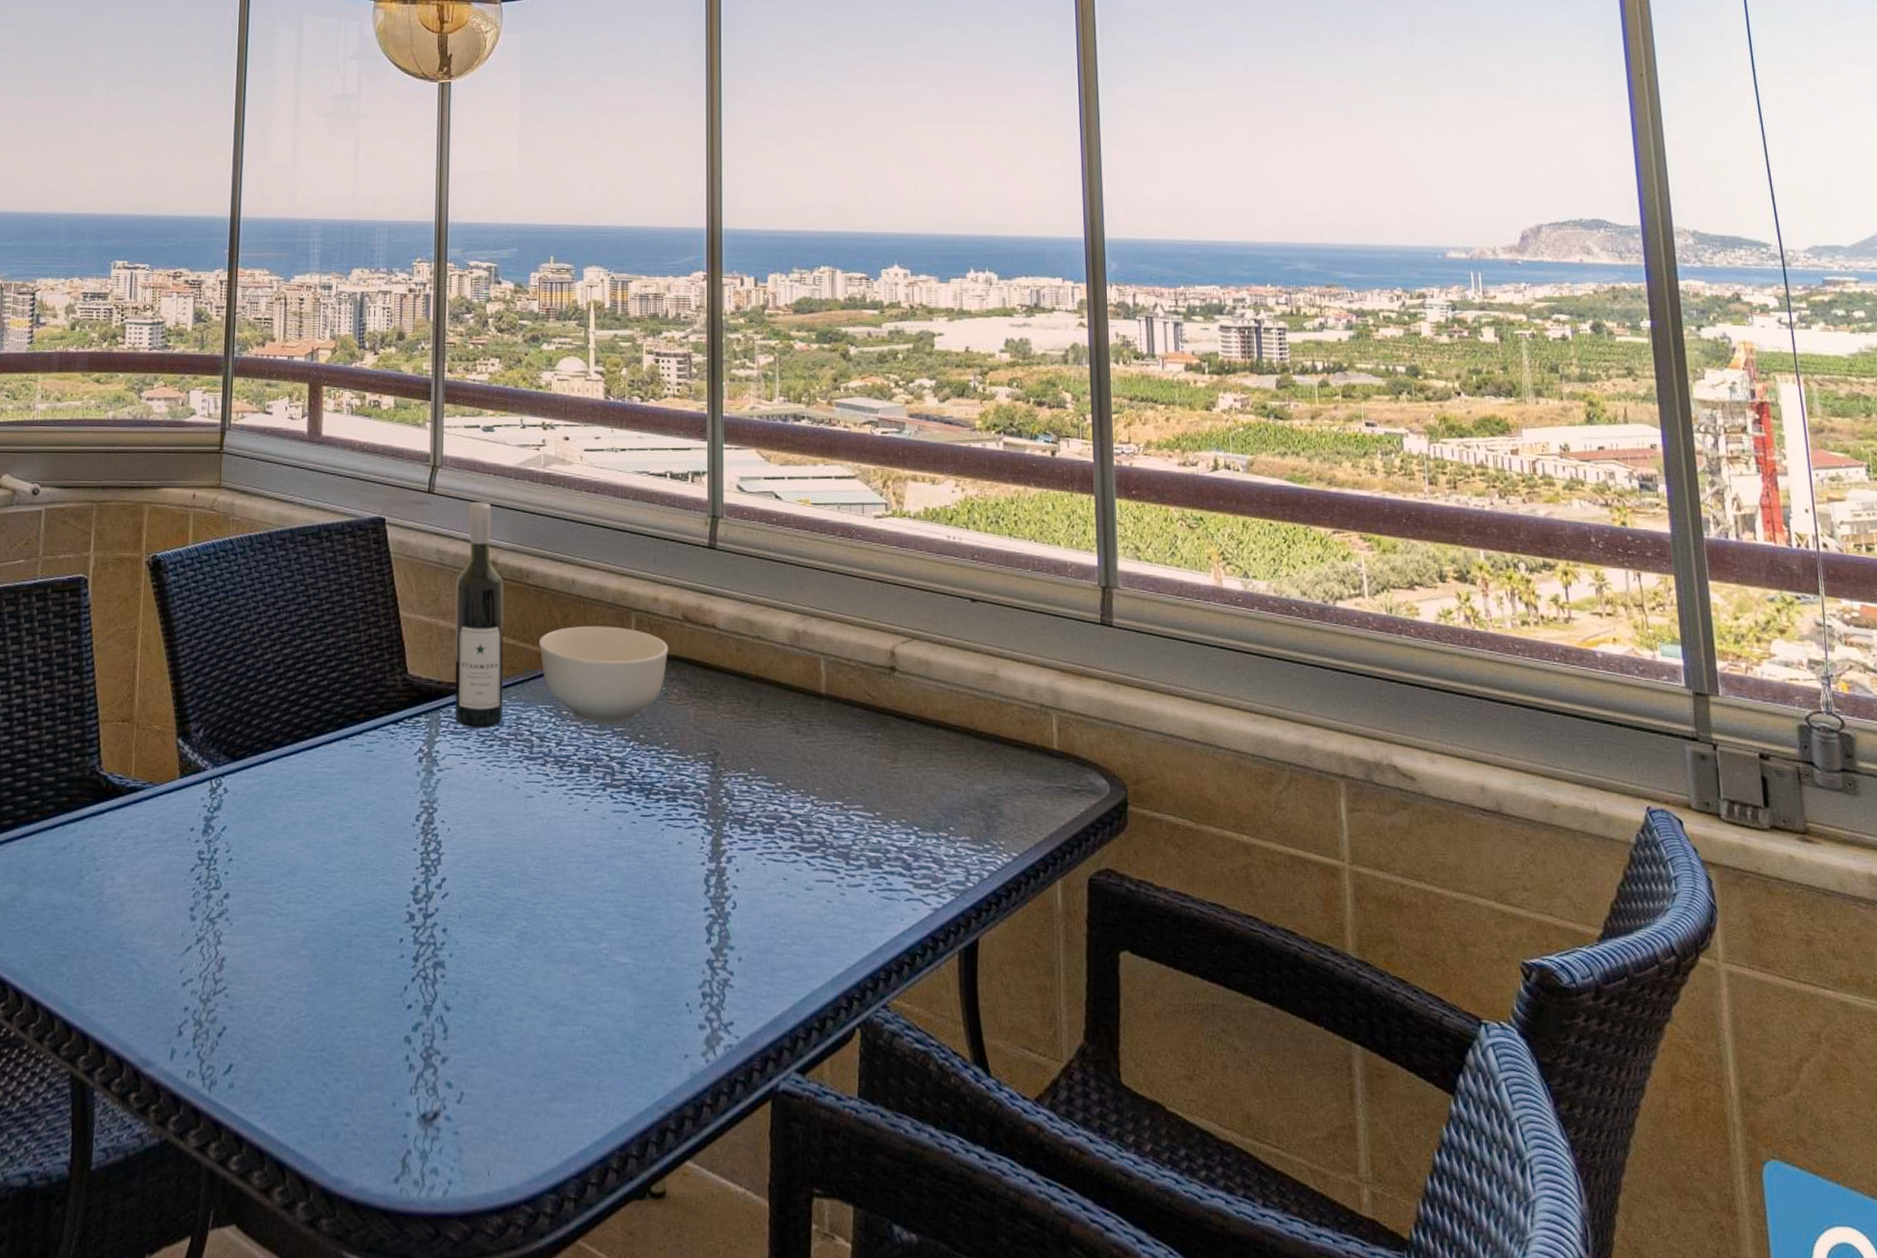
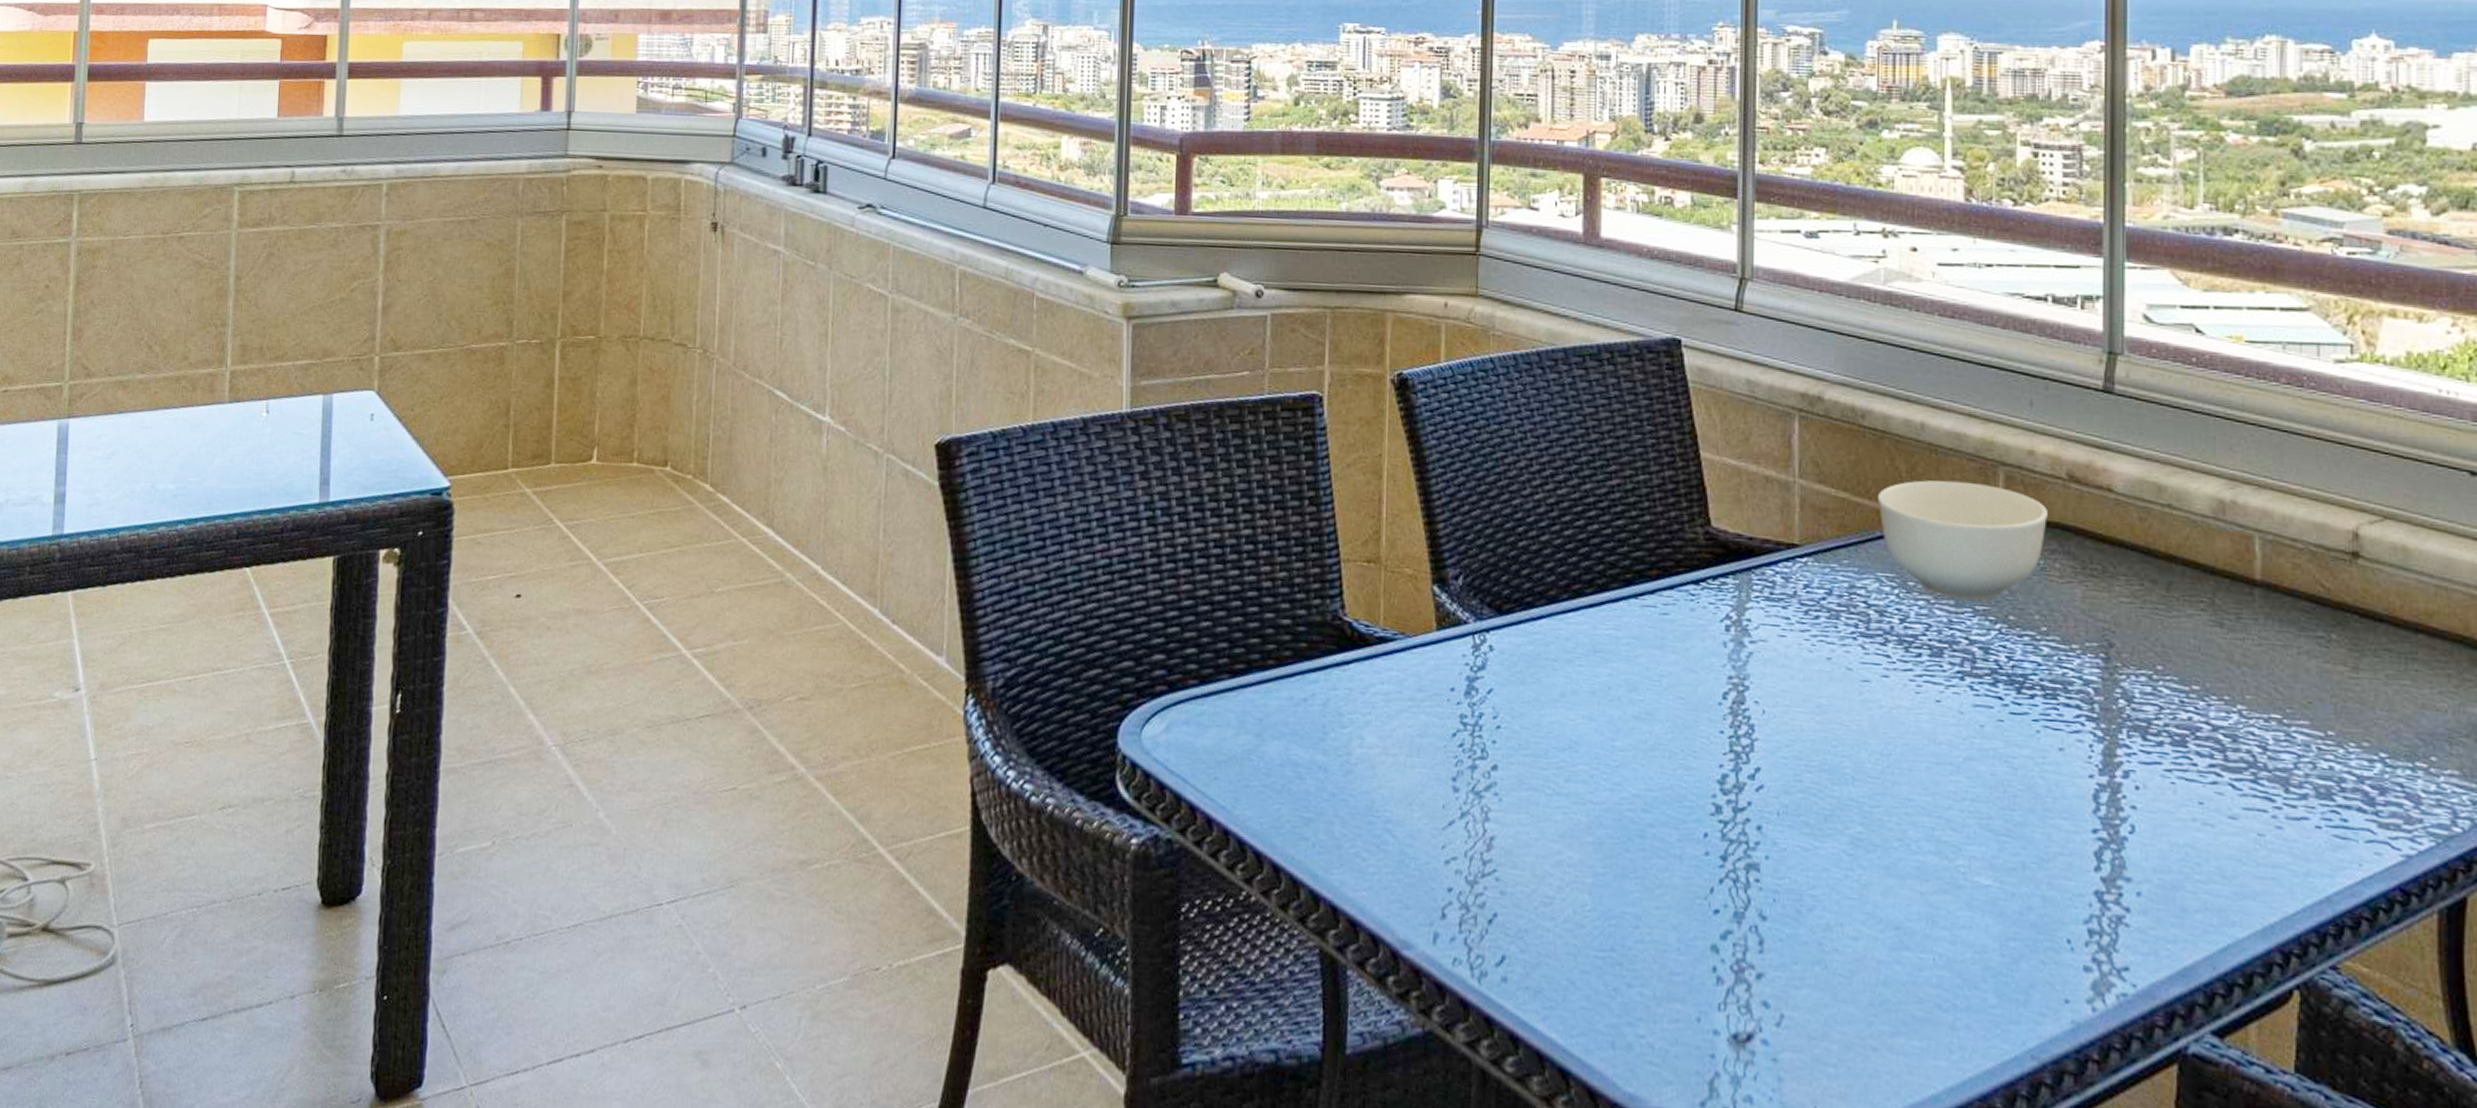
bottle: present [454,502,504,729] -> none [1770,324,1833,597]

